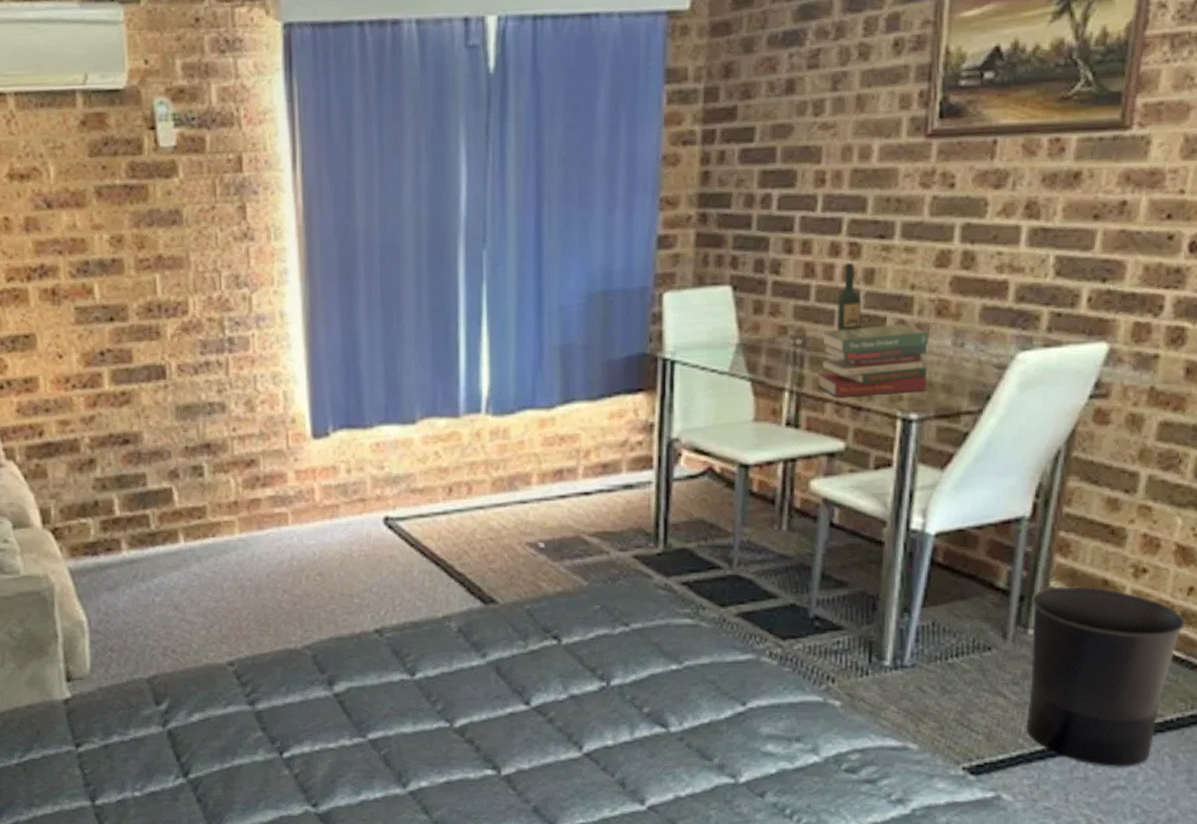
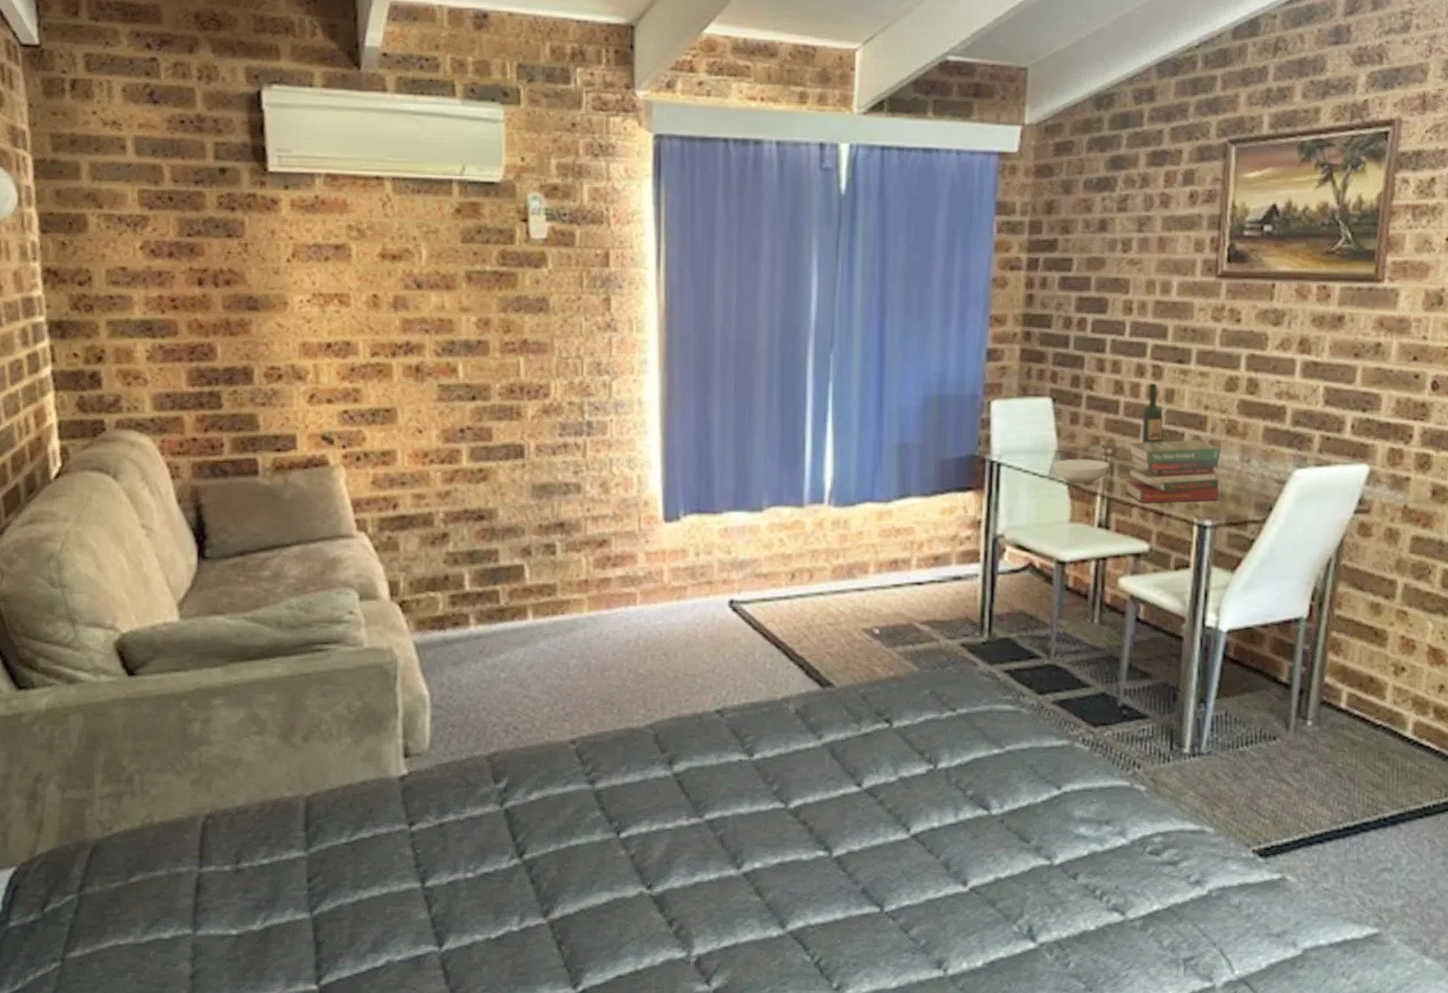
bowl: none [733,351,799,381] -> present [1052,458,1109,485]
waste bin: present [1026,586,1185,766] -> none [1306,682,1438,850]

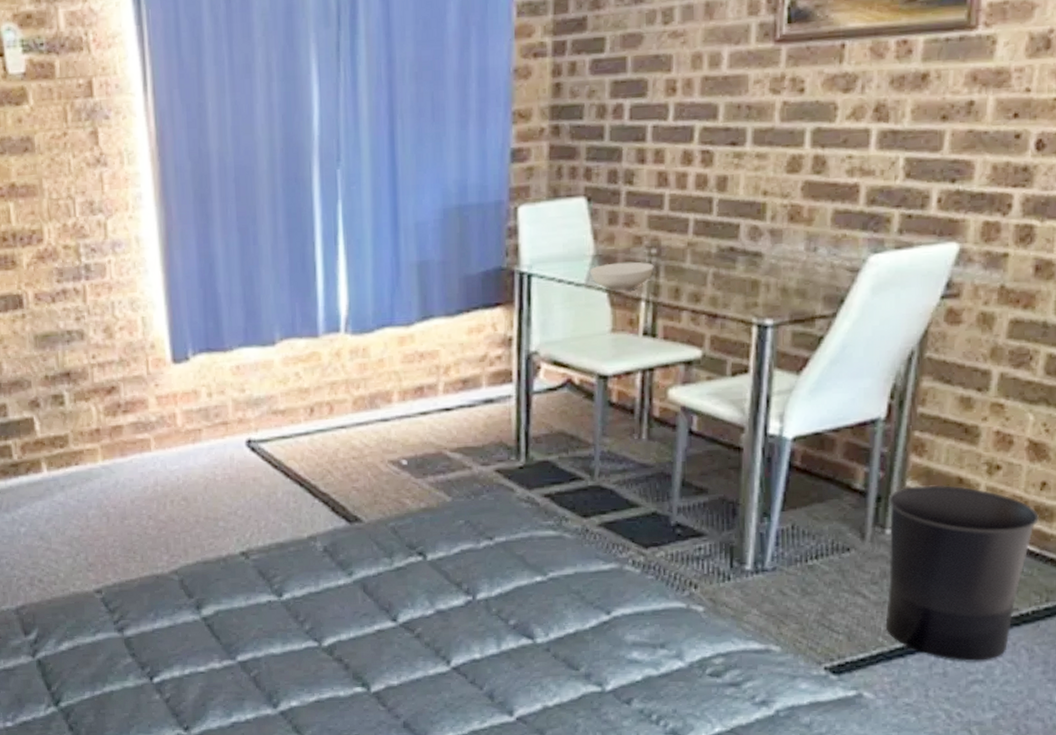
books: present [1125,439,1221,504] -> none [673,230,783,306]
wine bottle: present [1142,382,1164,444] -> none [691,170,716,240]
waste bin: none [1306,682,1438,850] -> present [885,484,1039,661]

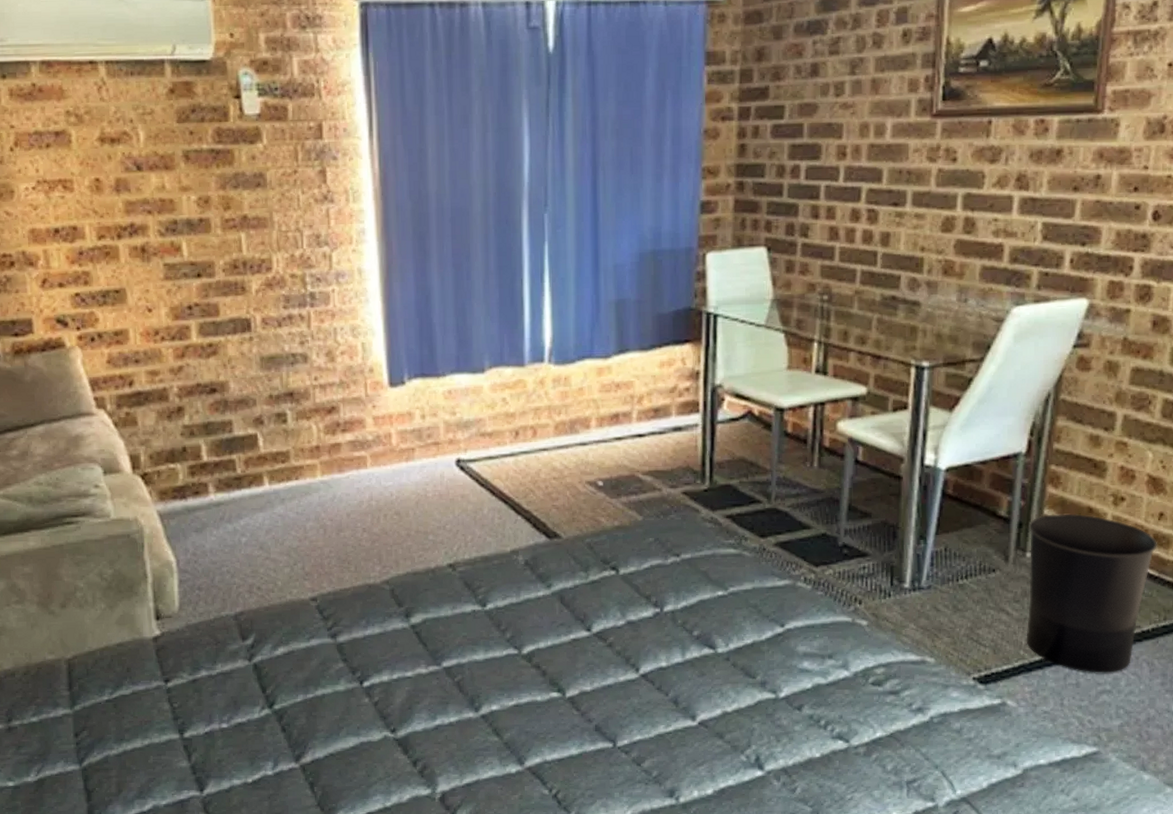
bowl: present [589,261,654,292] -> none [768,306,826,333]

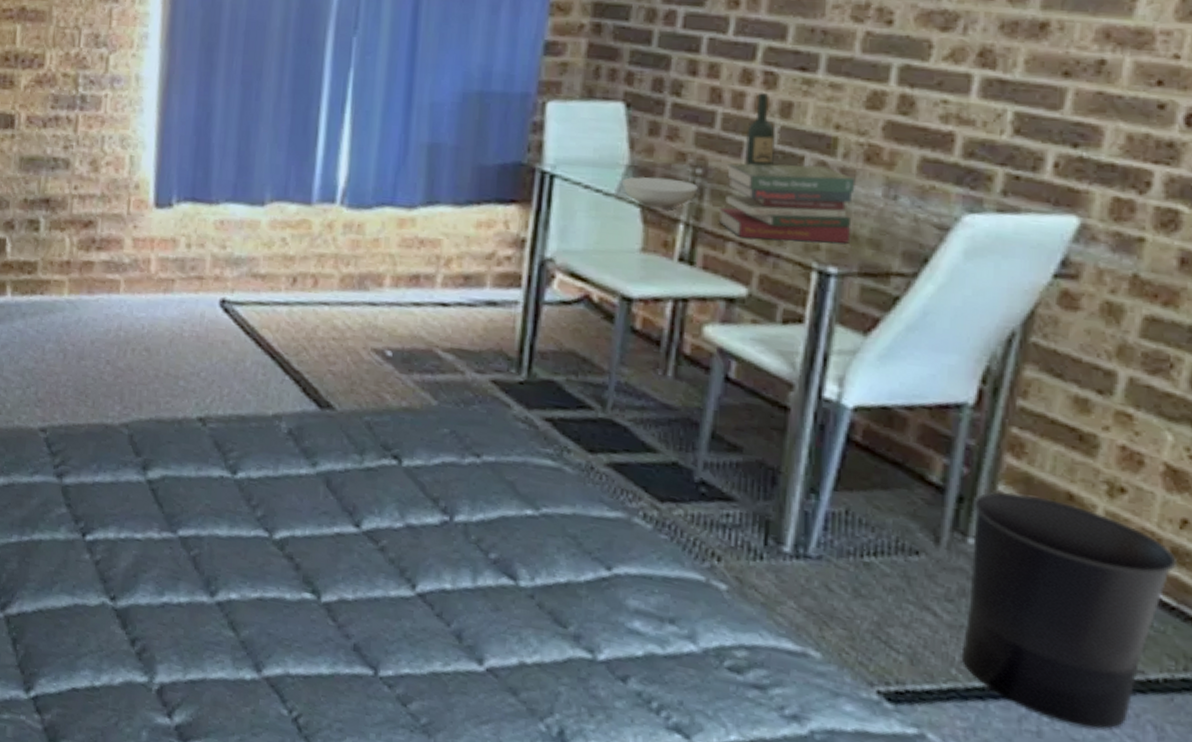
bowl: none [768,306,826,333] -> present [621,176,698,209]
books: none [842,281,938,348] -> present [718,162,856,244]
wine bottle: none [858,226,880,289] -> present [745,92,777,167]

